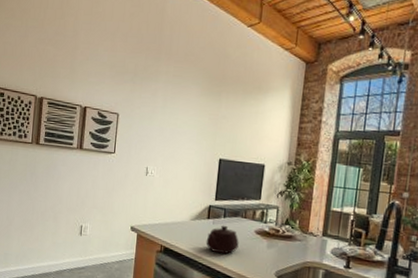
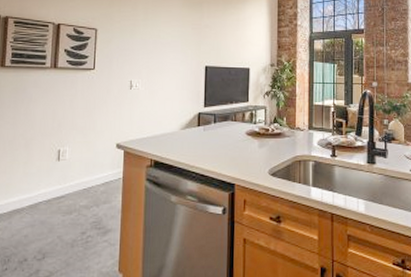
teapot: present [206,225,239,254] -> none [198,130,231,160]

